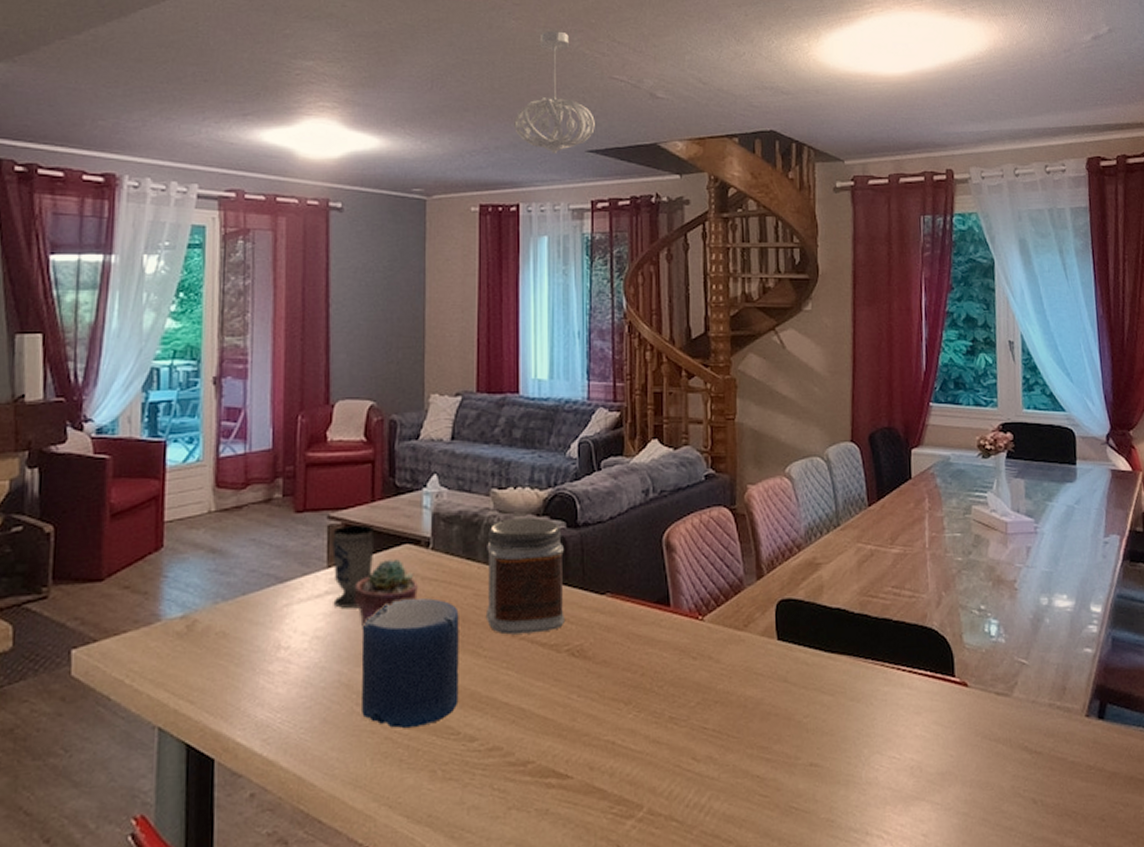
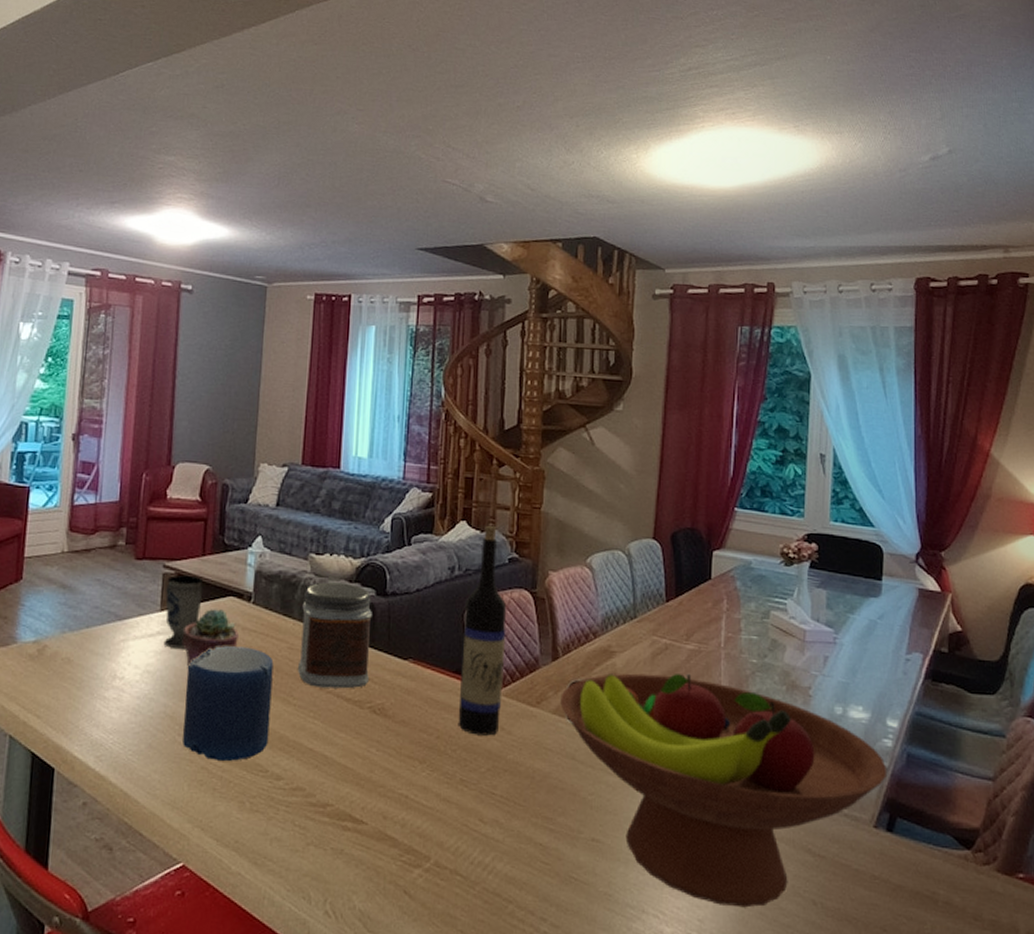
pendant light: present [513,31,595,153] -> none [350,135,426,249]
wine bottle: none [662,443,708,668] -> present [458,526,507,736]
fruit bowl: none [768,578,1095,817] -> present [560,673,888,908]

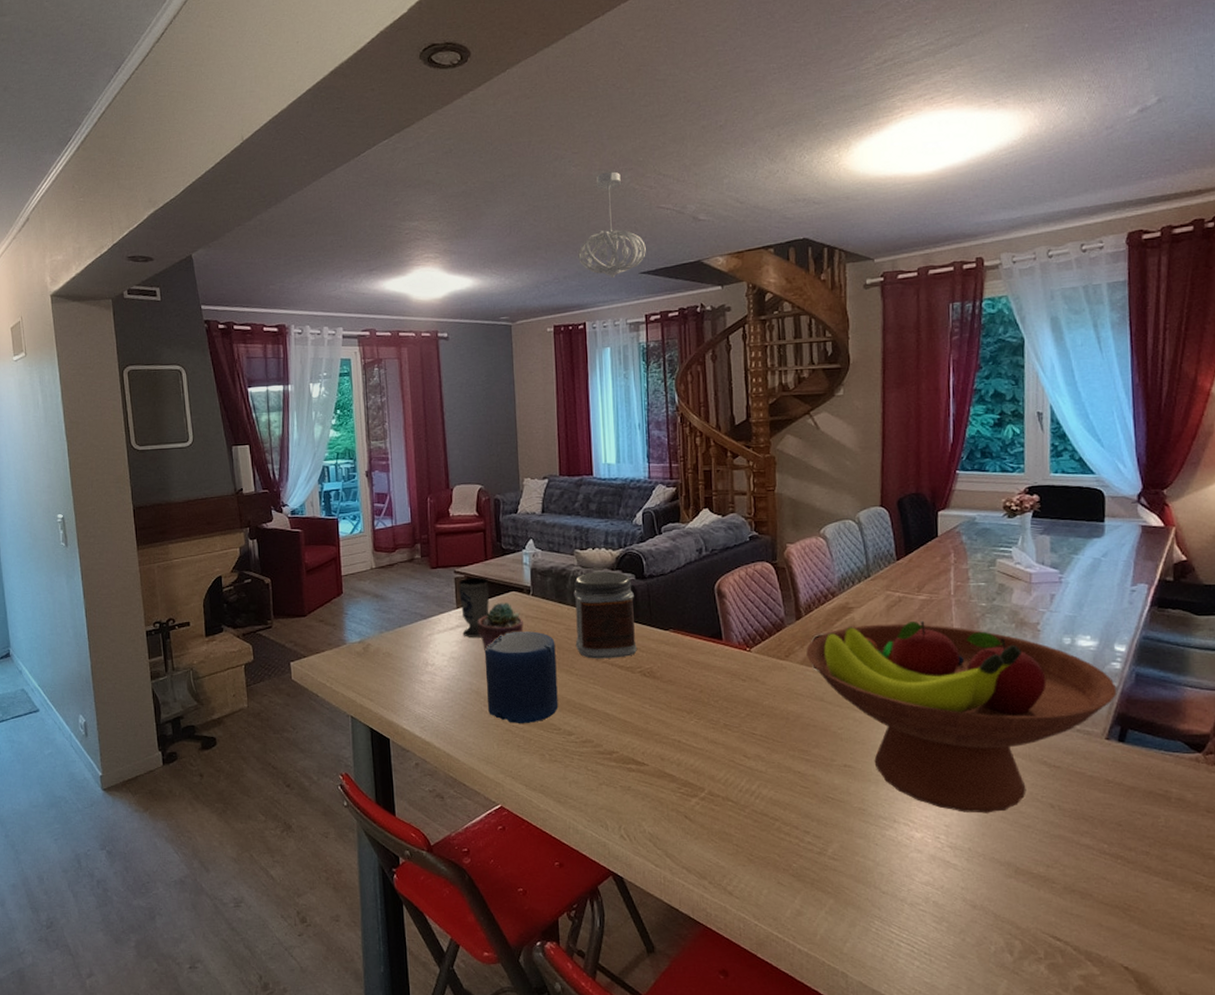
pendant light: none [350,135,426,249] -> present [577,171,646,277]
wine bottle: present [458,526,507,736] -> none [714,511,754,687]

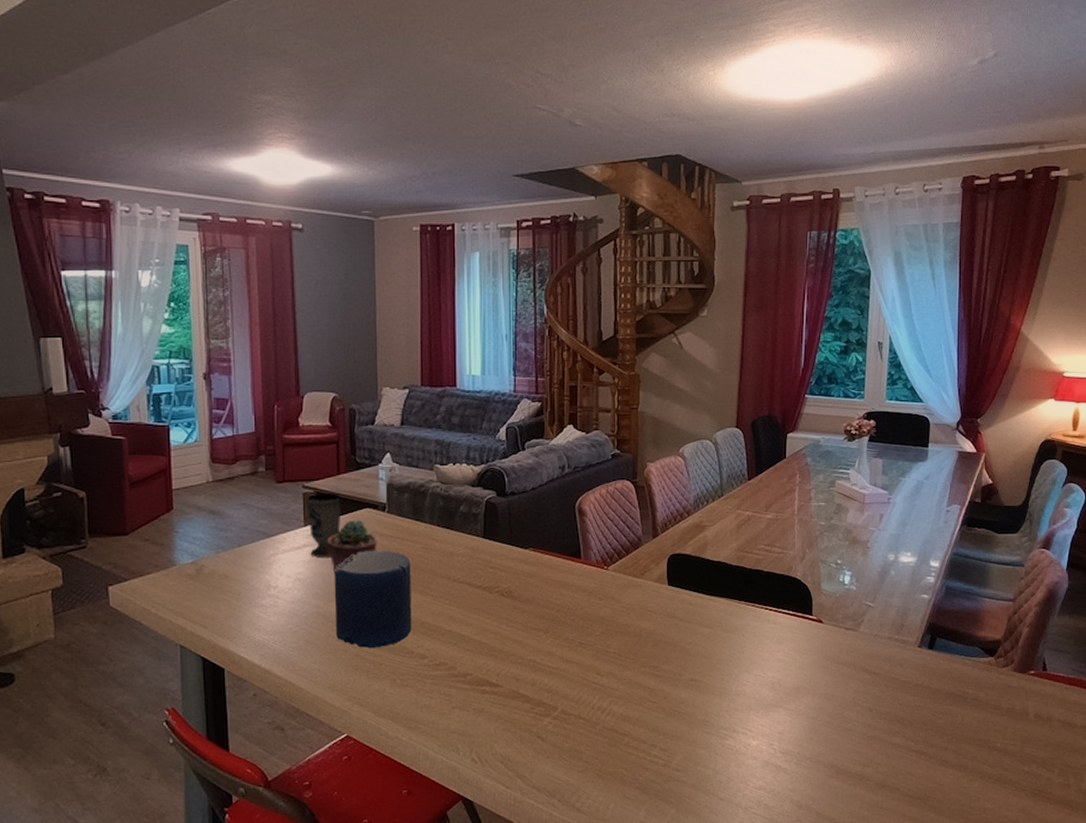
jar: present [574,571,637,659] -> none [432,488,495,579]
pendant light: present [577,171,646,277] -> none [448,63,520,178]
fruit bowl: present [806,620,1117,813] -> none [661,538,930,720]

